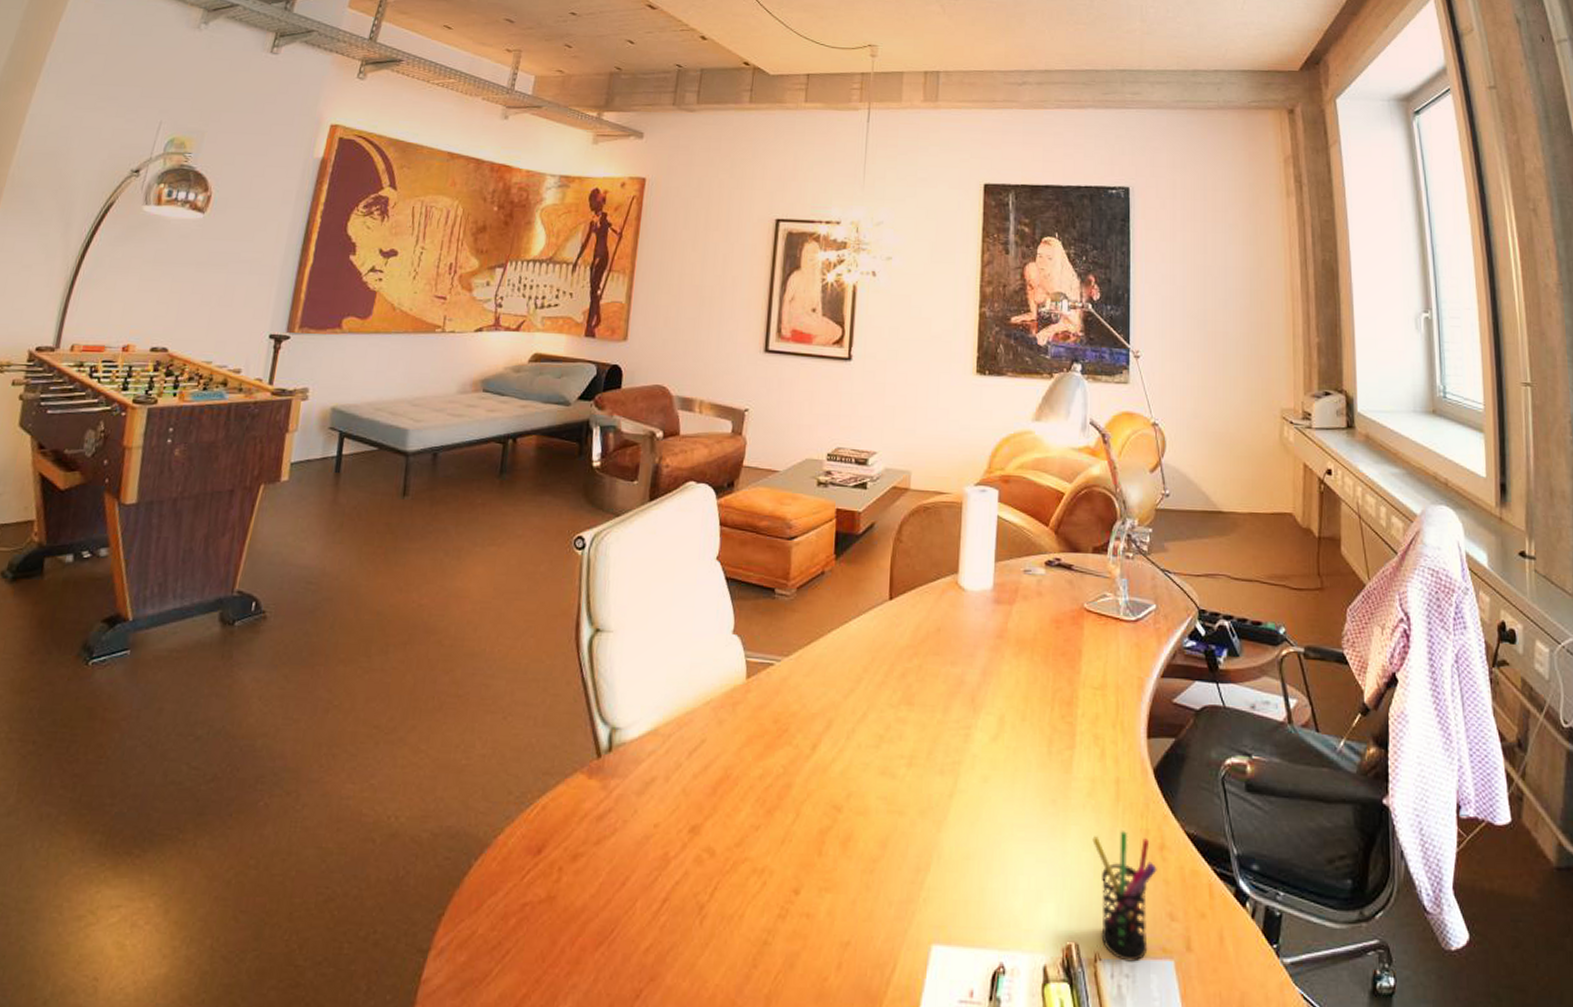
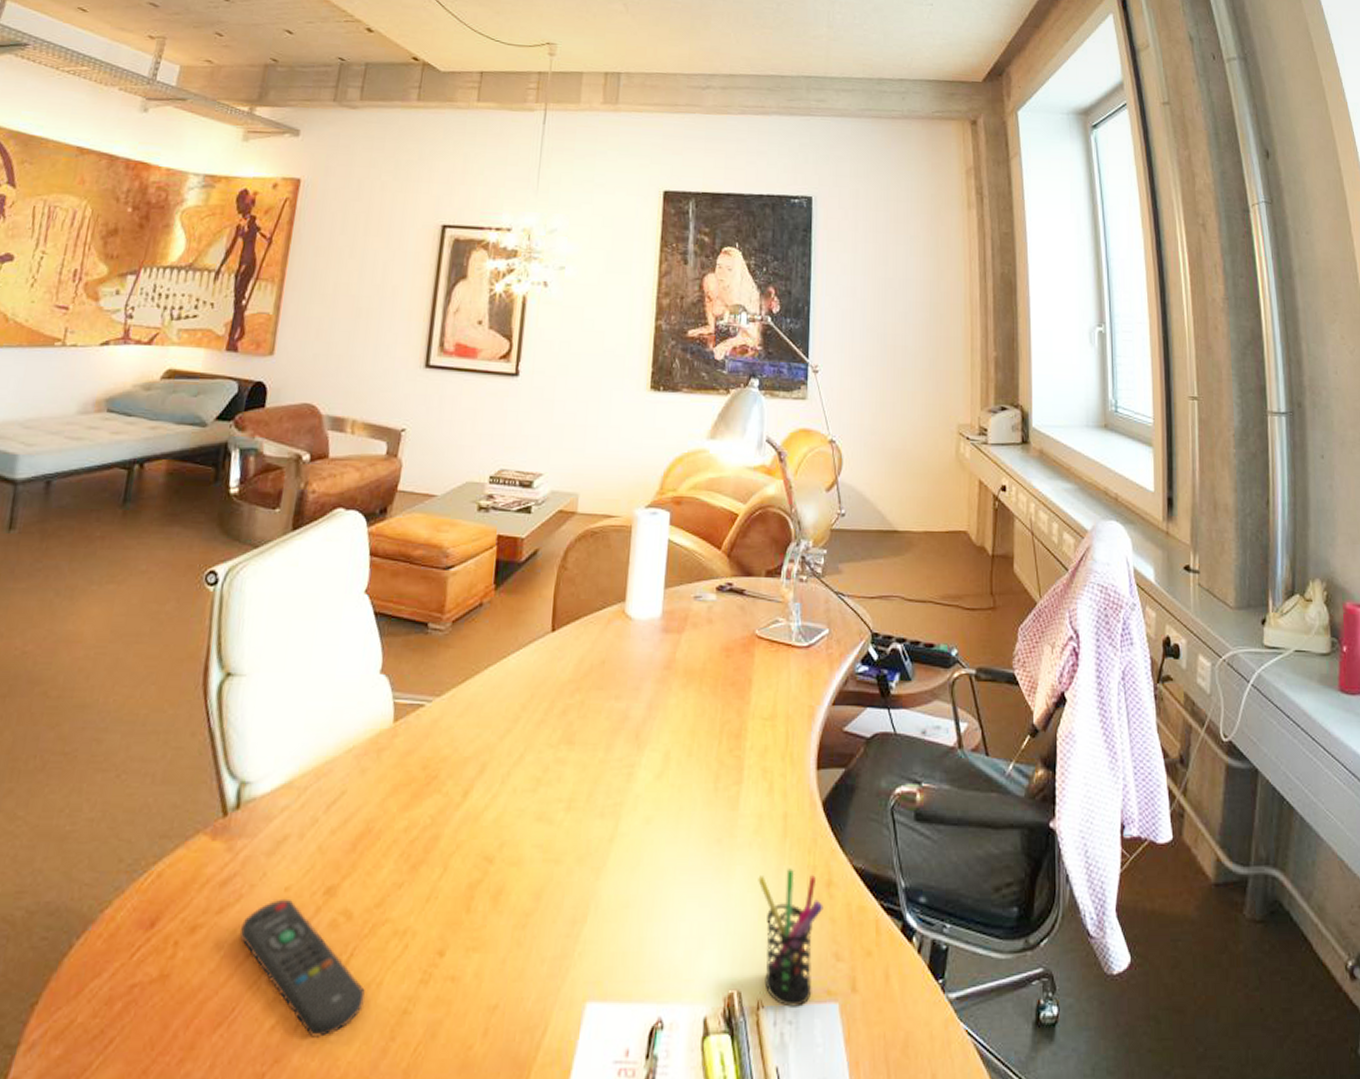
remote control: none [615,834,729,961] -> present [239,898,366,1037]

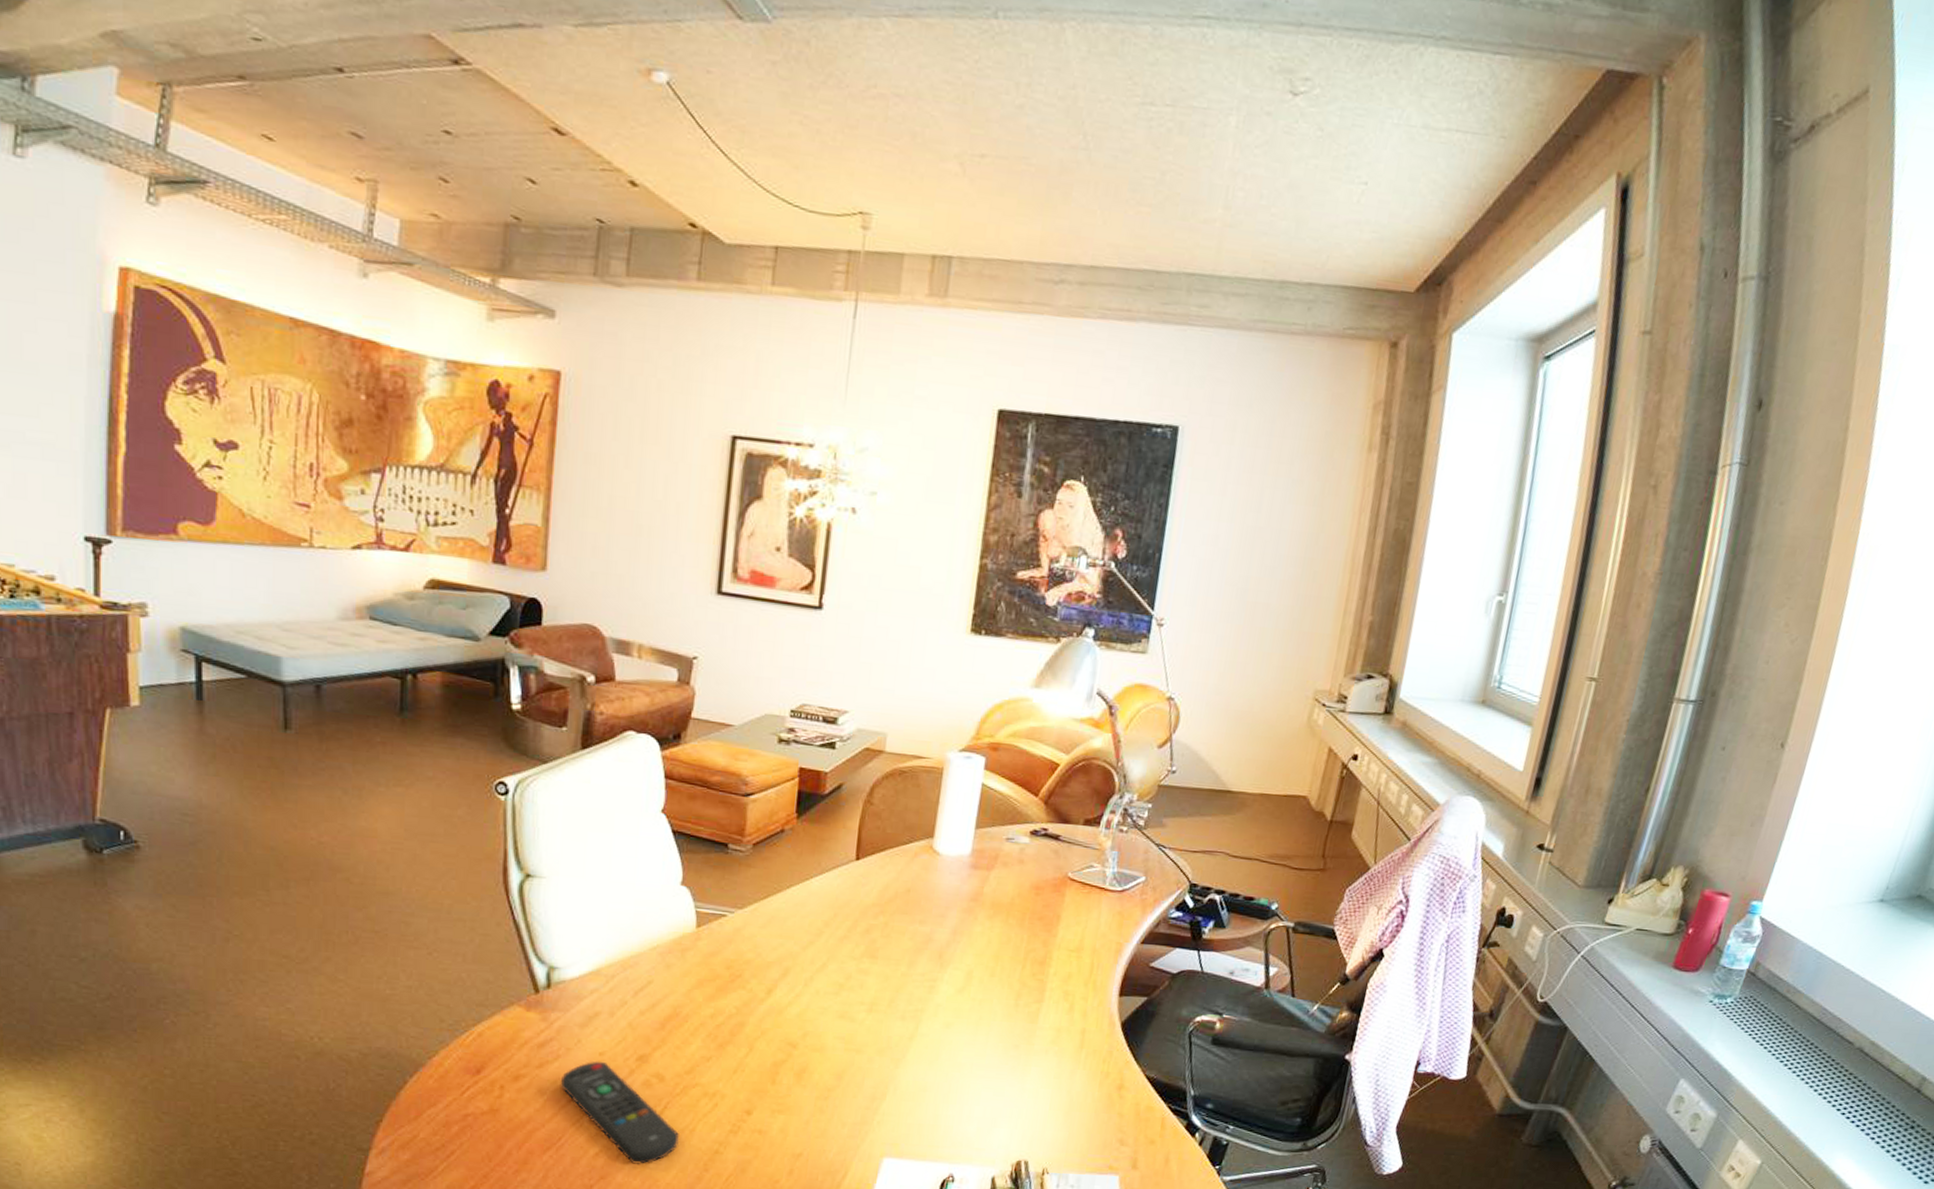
pen holder: present [758,869,824,1007] -> none [1051,1073,1113,1176]

